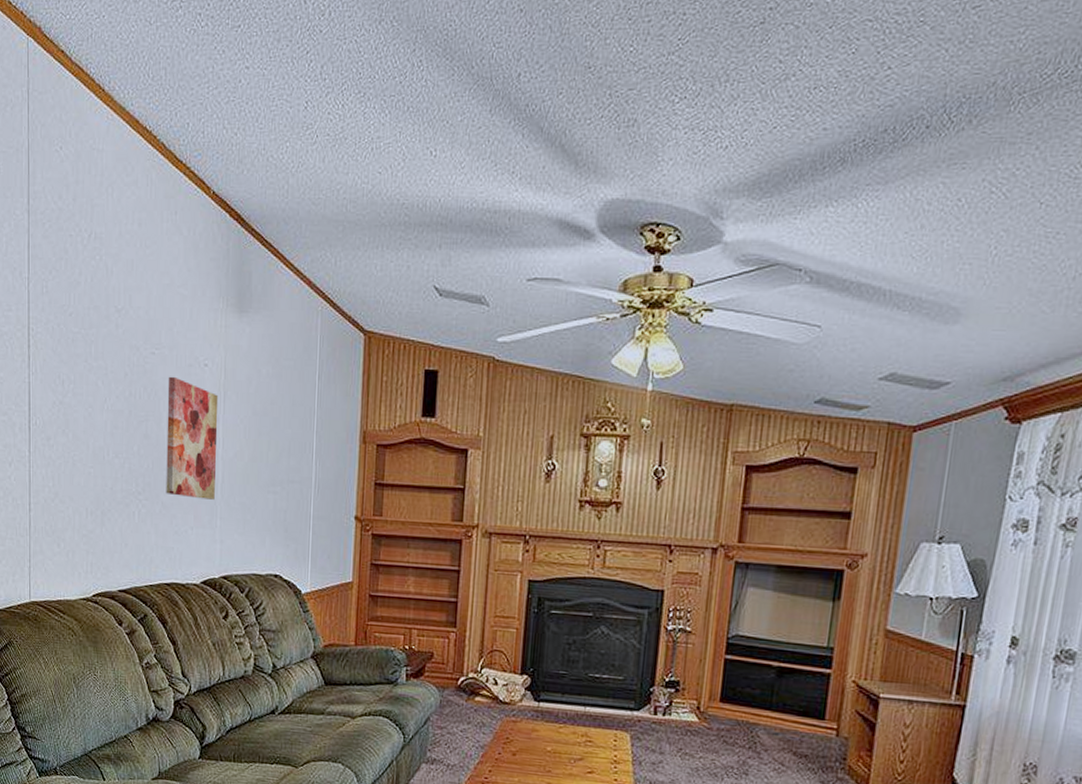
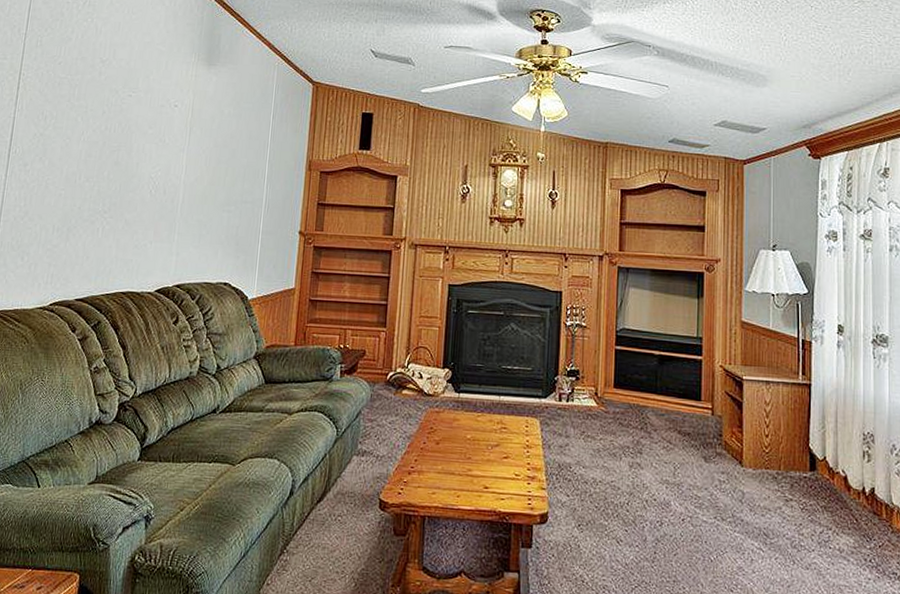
wall art: present [166,376,218,500] -> none [130,114,185,218]

